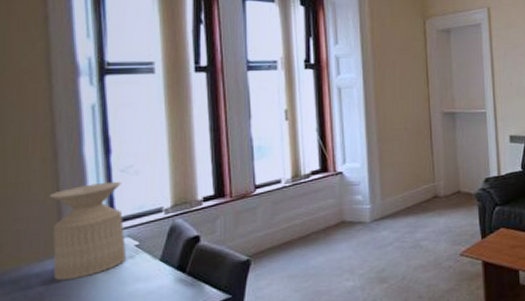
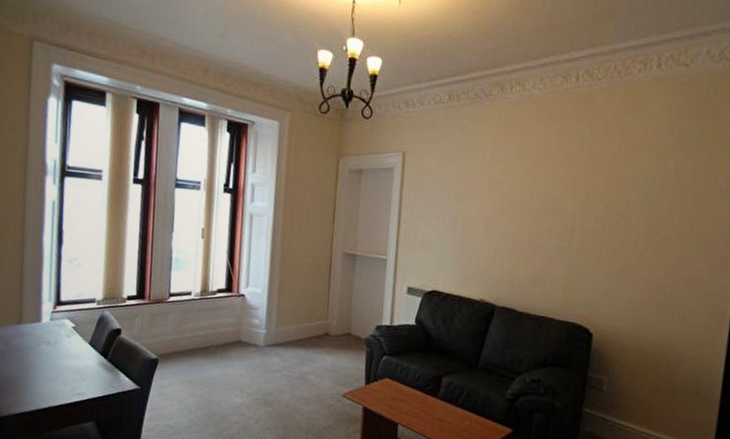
side table: present [49,181,127,280] -> none [12,268,68,346]

